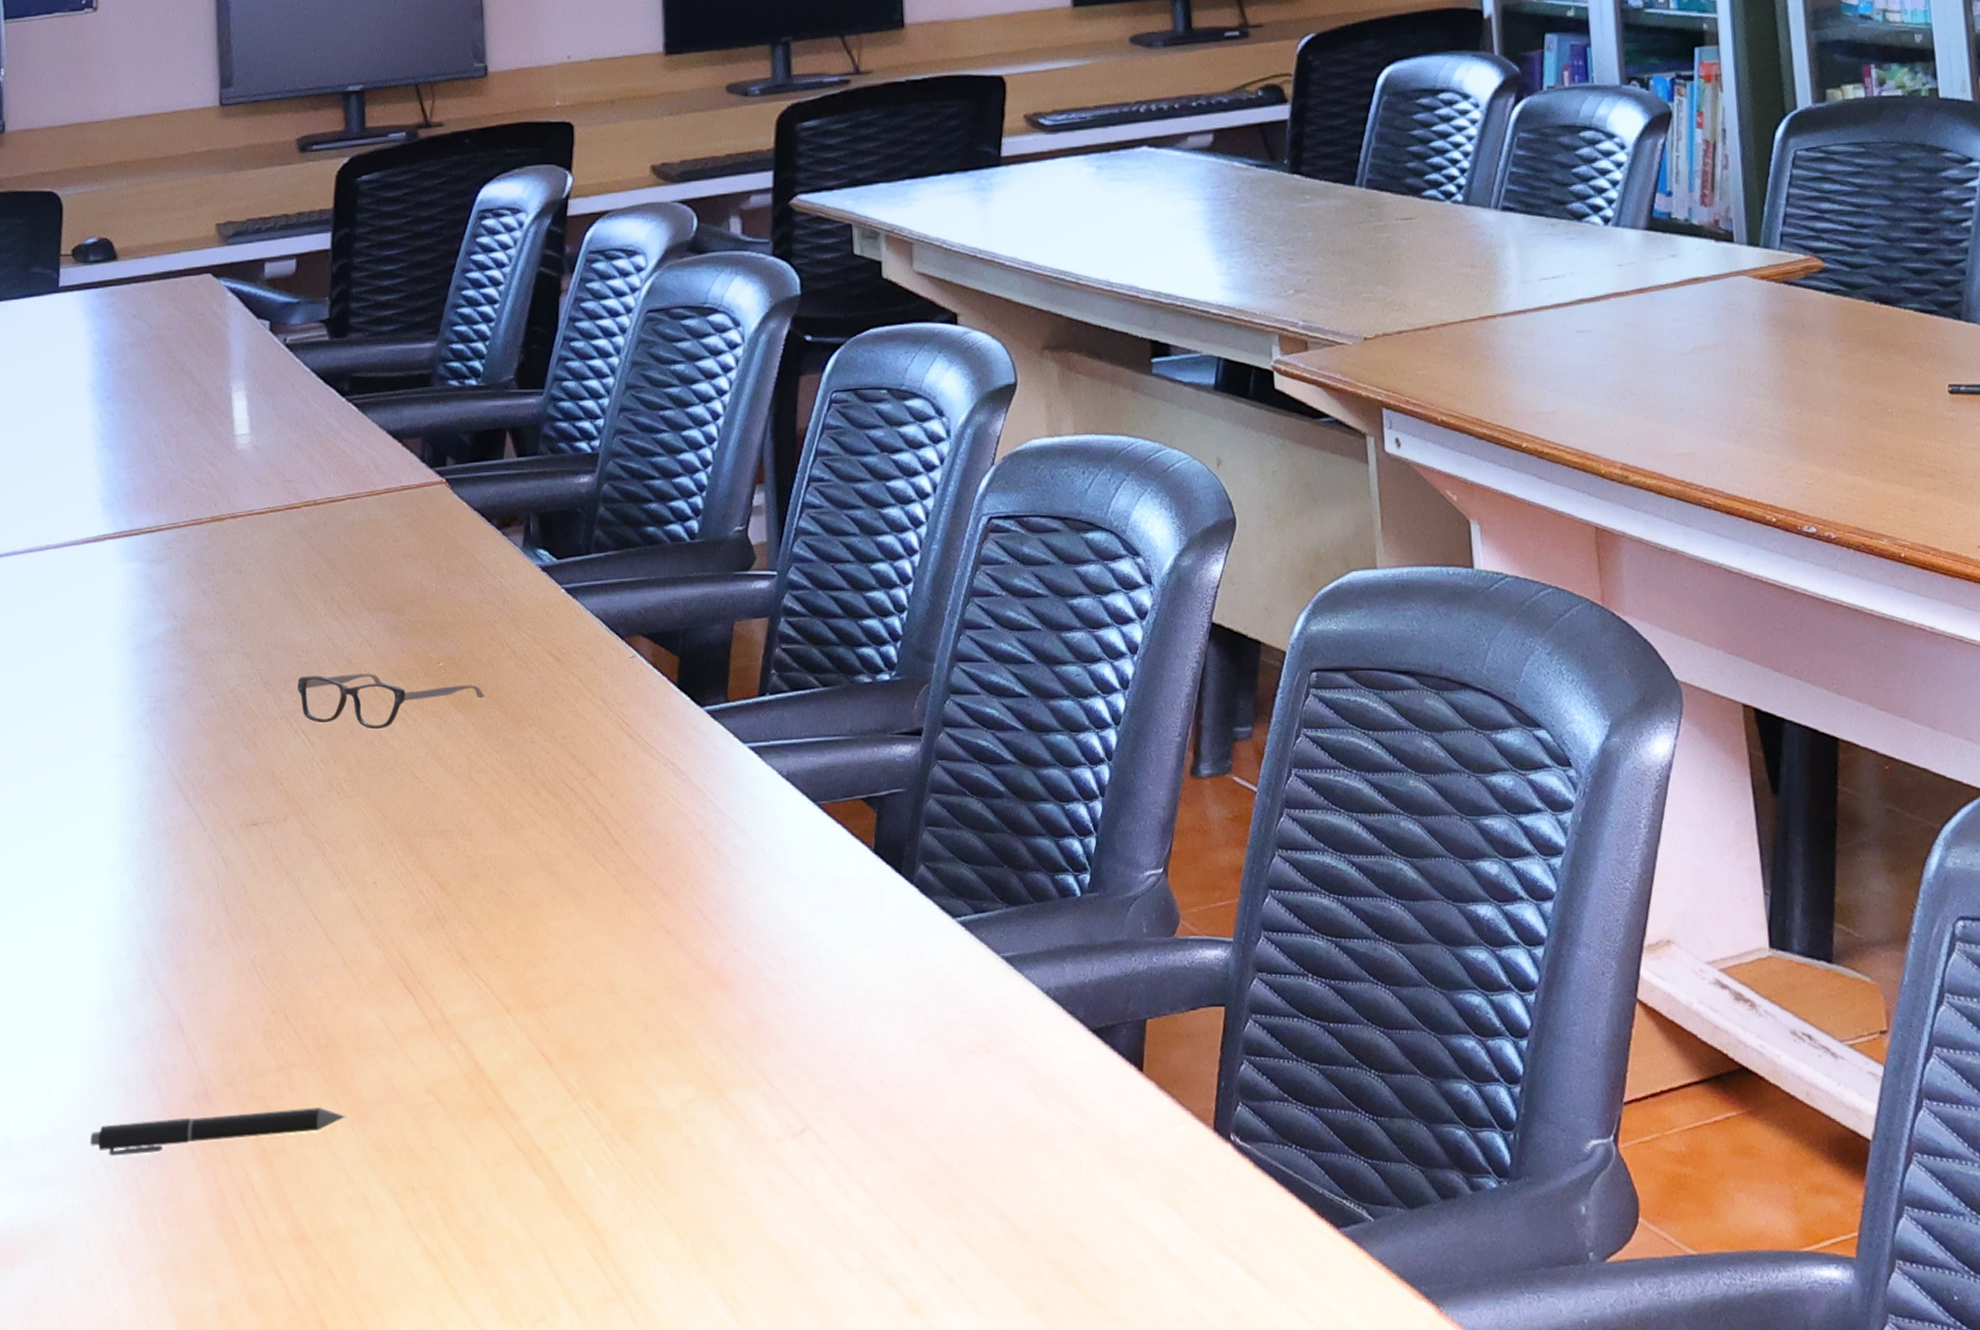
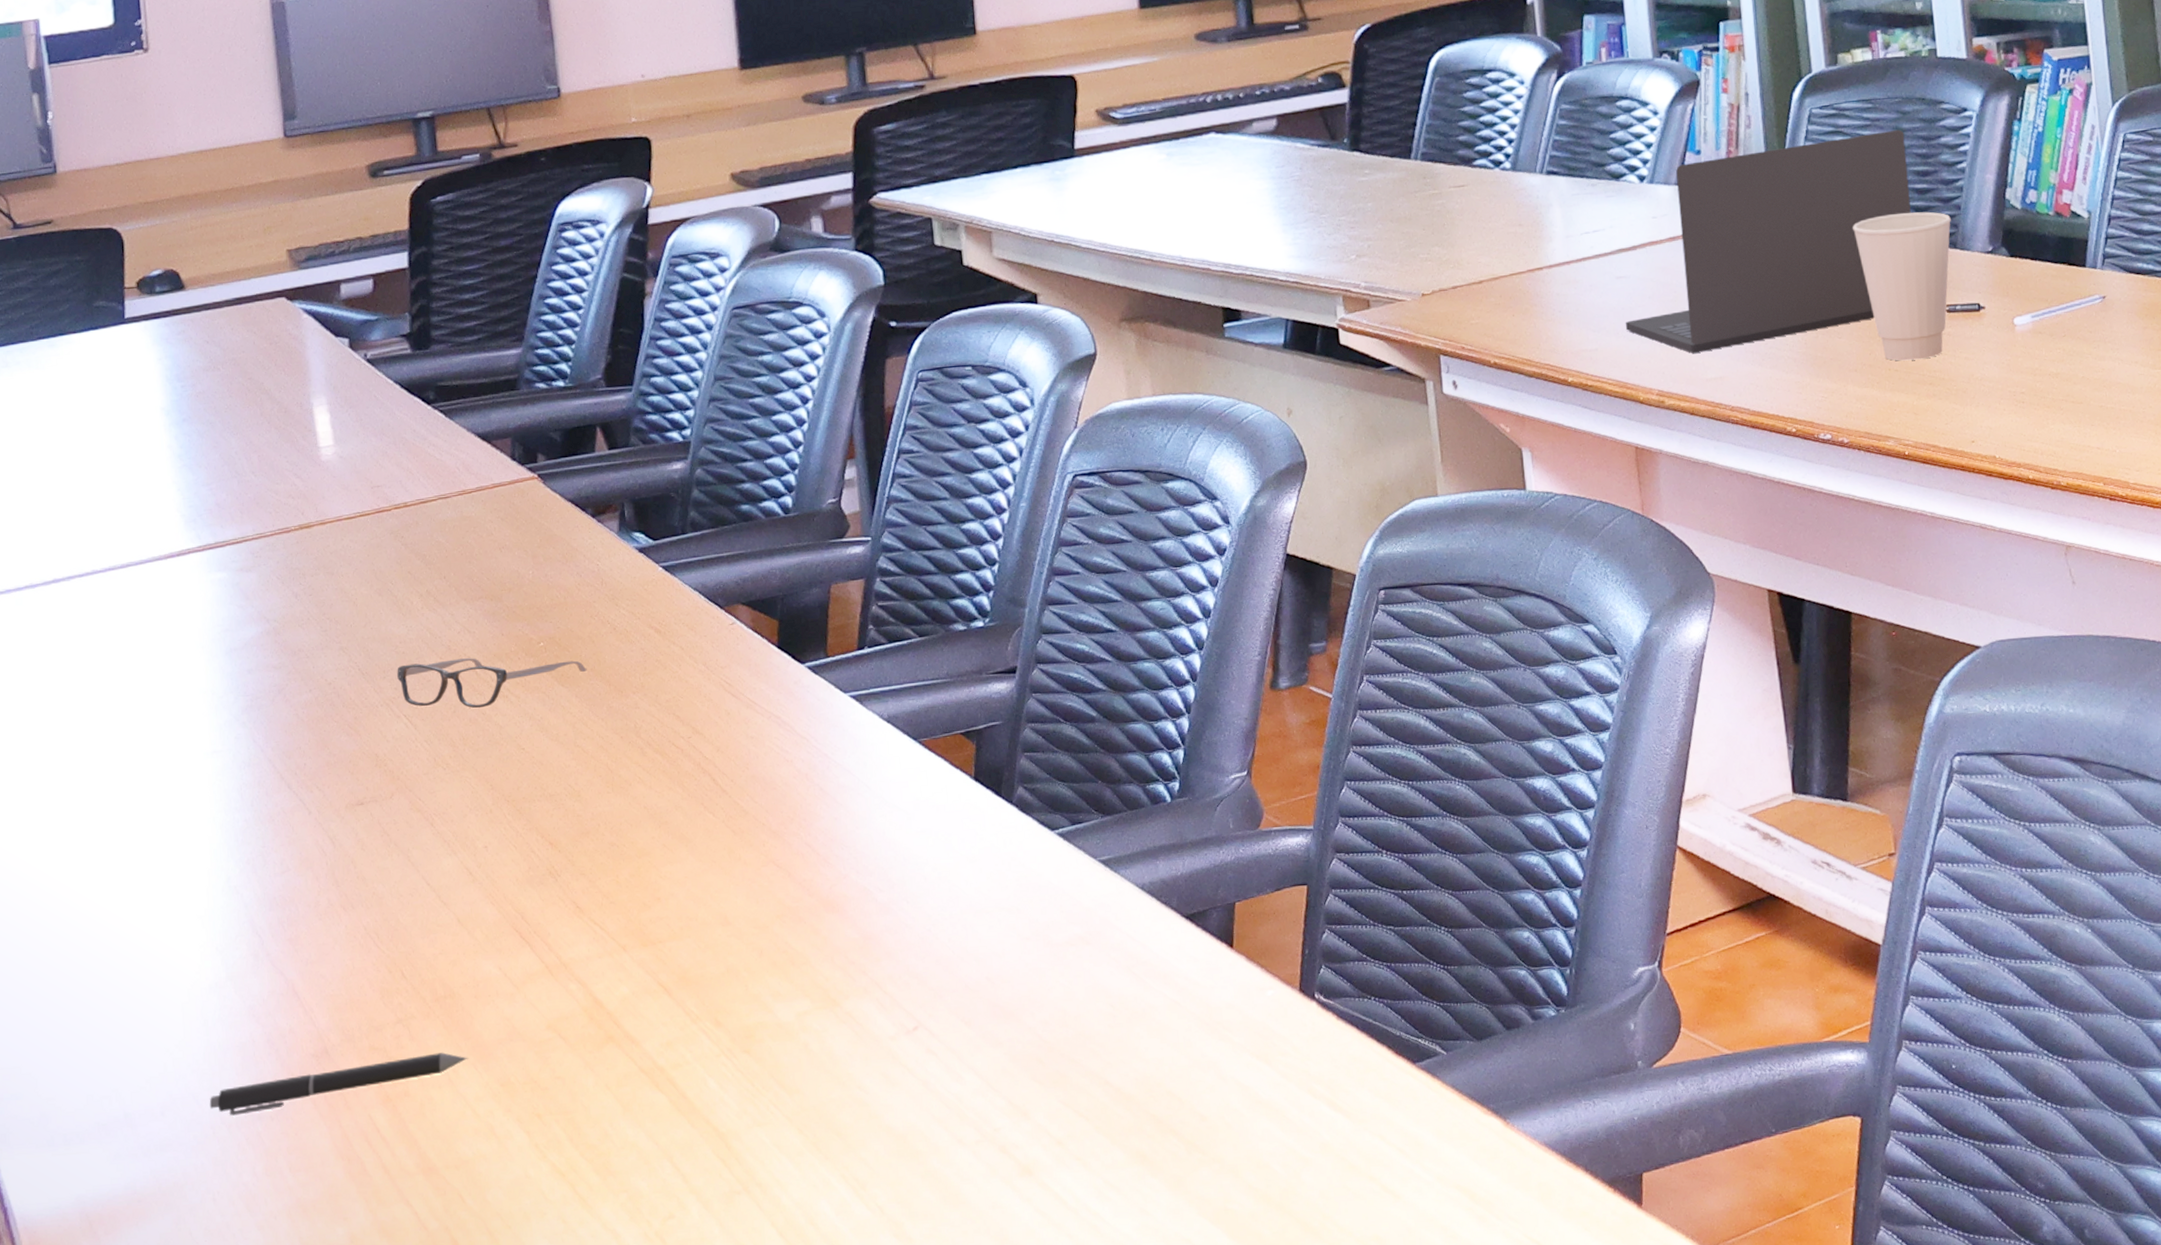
laptop: none [1585,178,1909,423] -> present [1625,129,1911,353]
cup: none [1842,275,1954,447] -> present [1853,212,1951,361]

